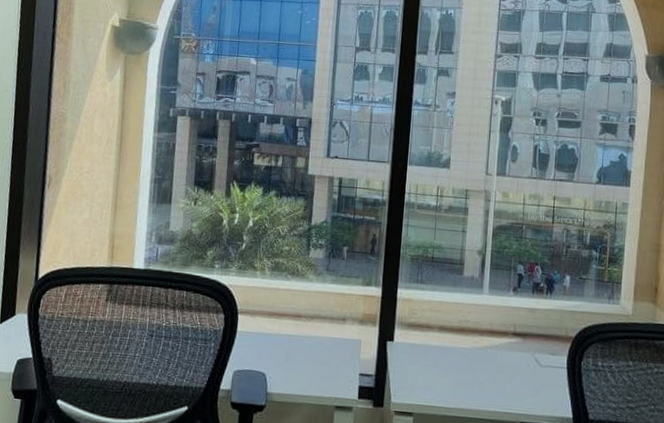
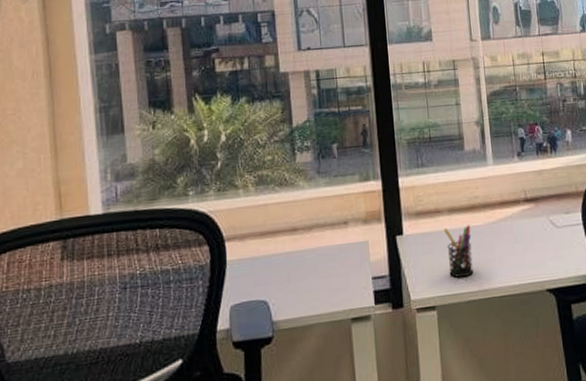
pen holder: none [430,343,458,393] -> present [444,225,474,278]

